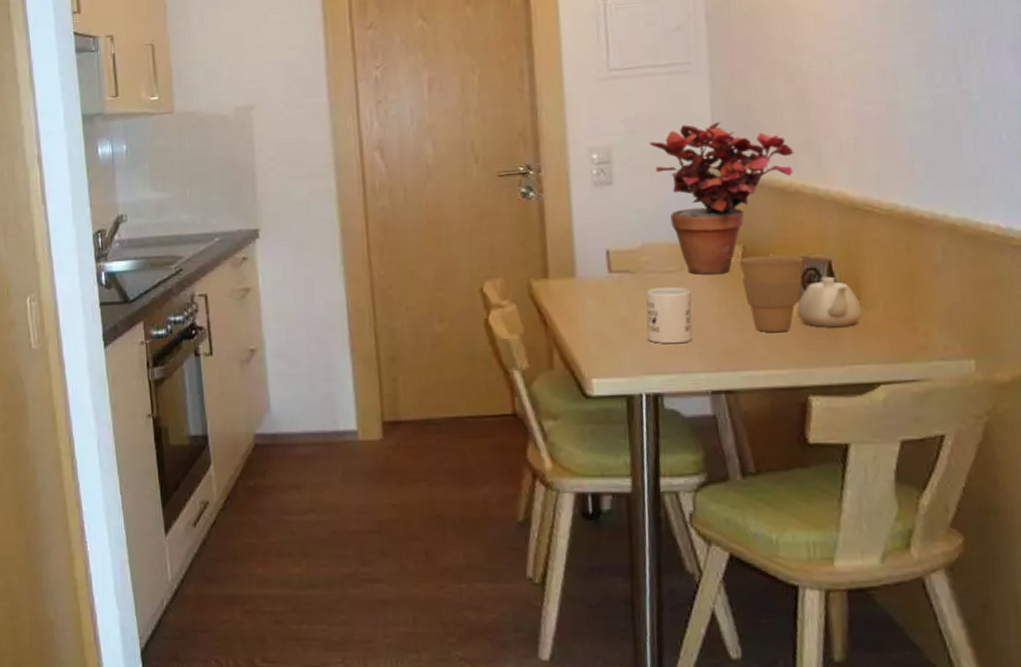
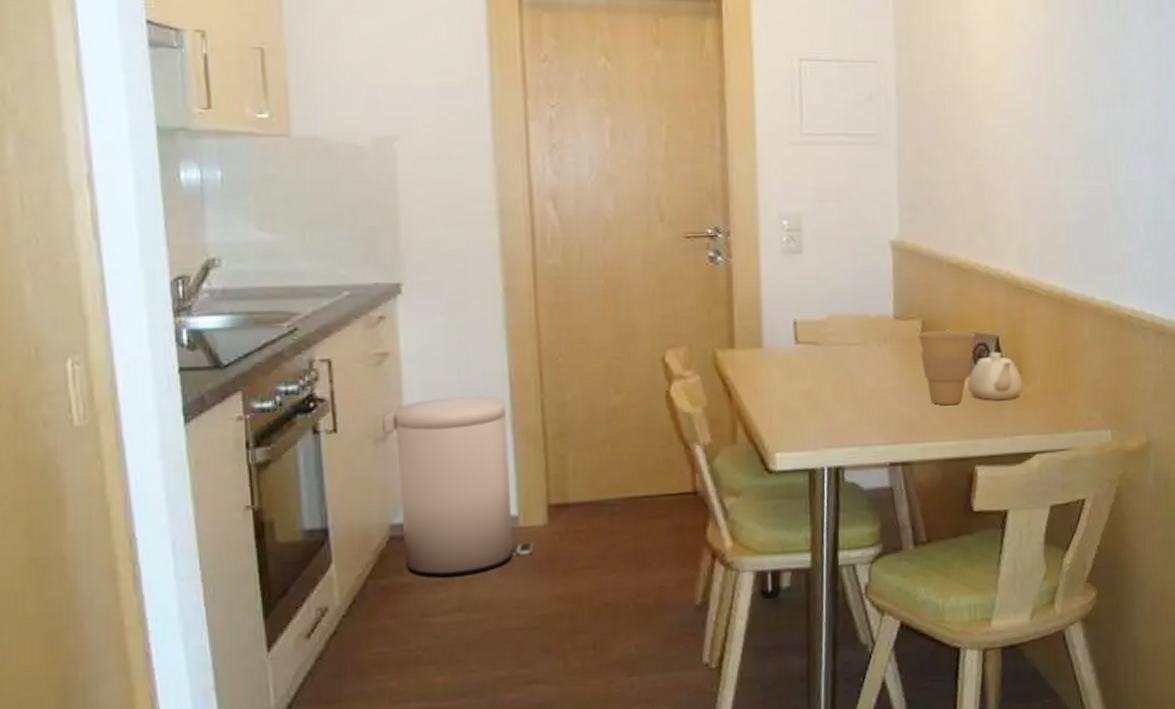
pedal bin: none [247,325,373,482] -> present [382,396,536,578]
mug: present [646,287,693,344] -> none [830,359,874,417]
potted plant: present [650,122,795,275] -> none [839,197,971,348]

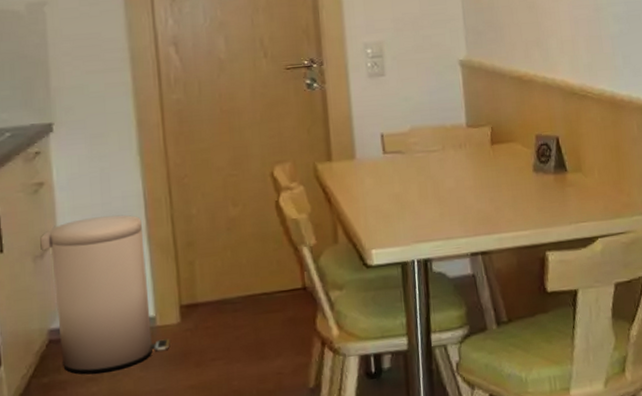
cup: present [919,330,975,406] -> none [489,133,538,200]
teapot: present [966,351,1023,400] -> none [533,150,583,193]

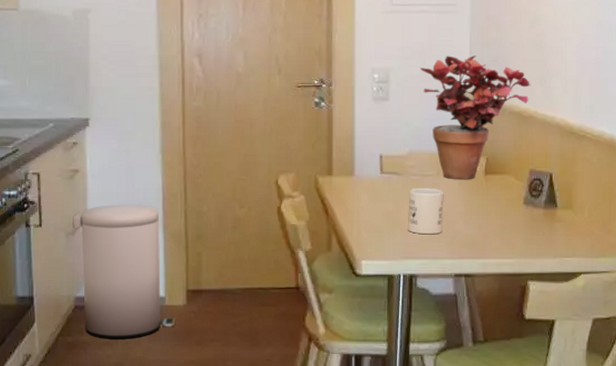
potted plant: none [414,22,528,153] -> present [420,55,531,179]
mug: none [415,164,454,215] -> present [408,188,444,235]

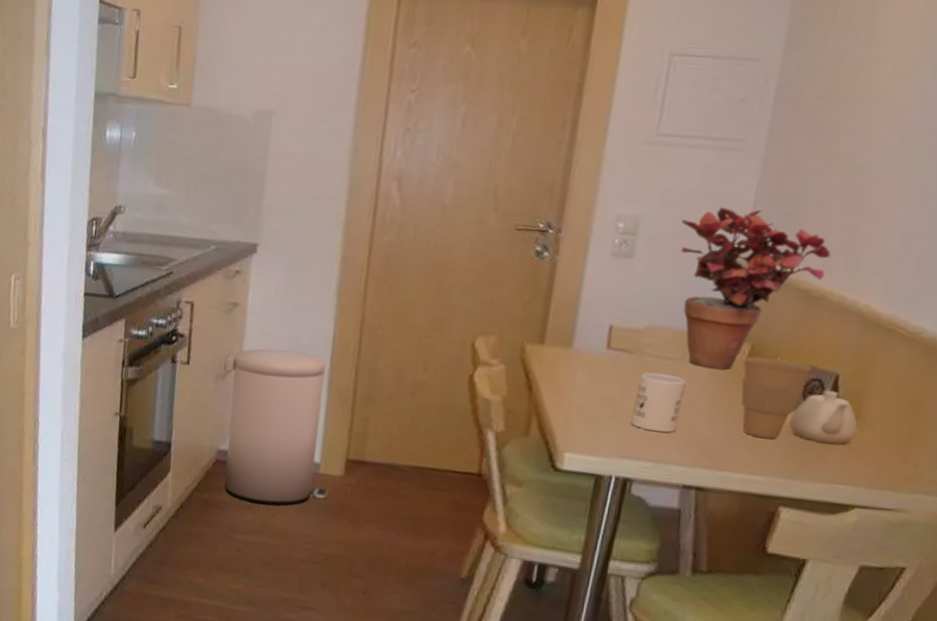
cup: none [483,167,531,229] -> present [741,356,811,439]
teapot: none [523,186,572,226] -> present [788,390,858,444]

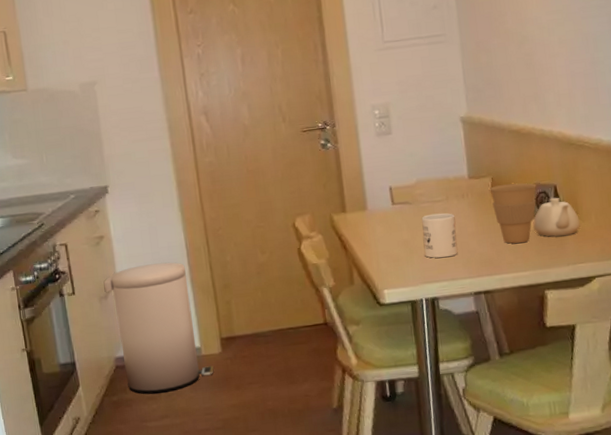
potted plant: present [681,207,832,370] -> none [418,81,526,202]

